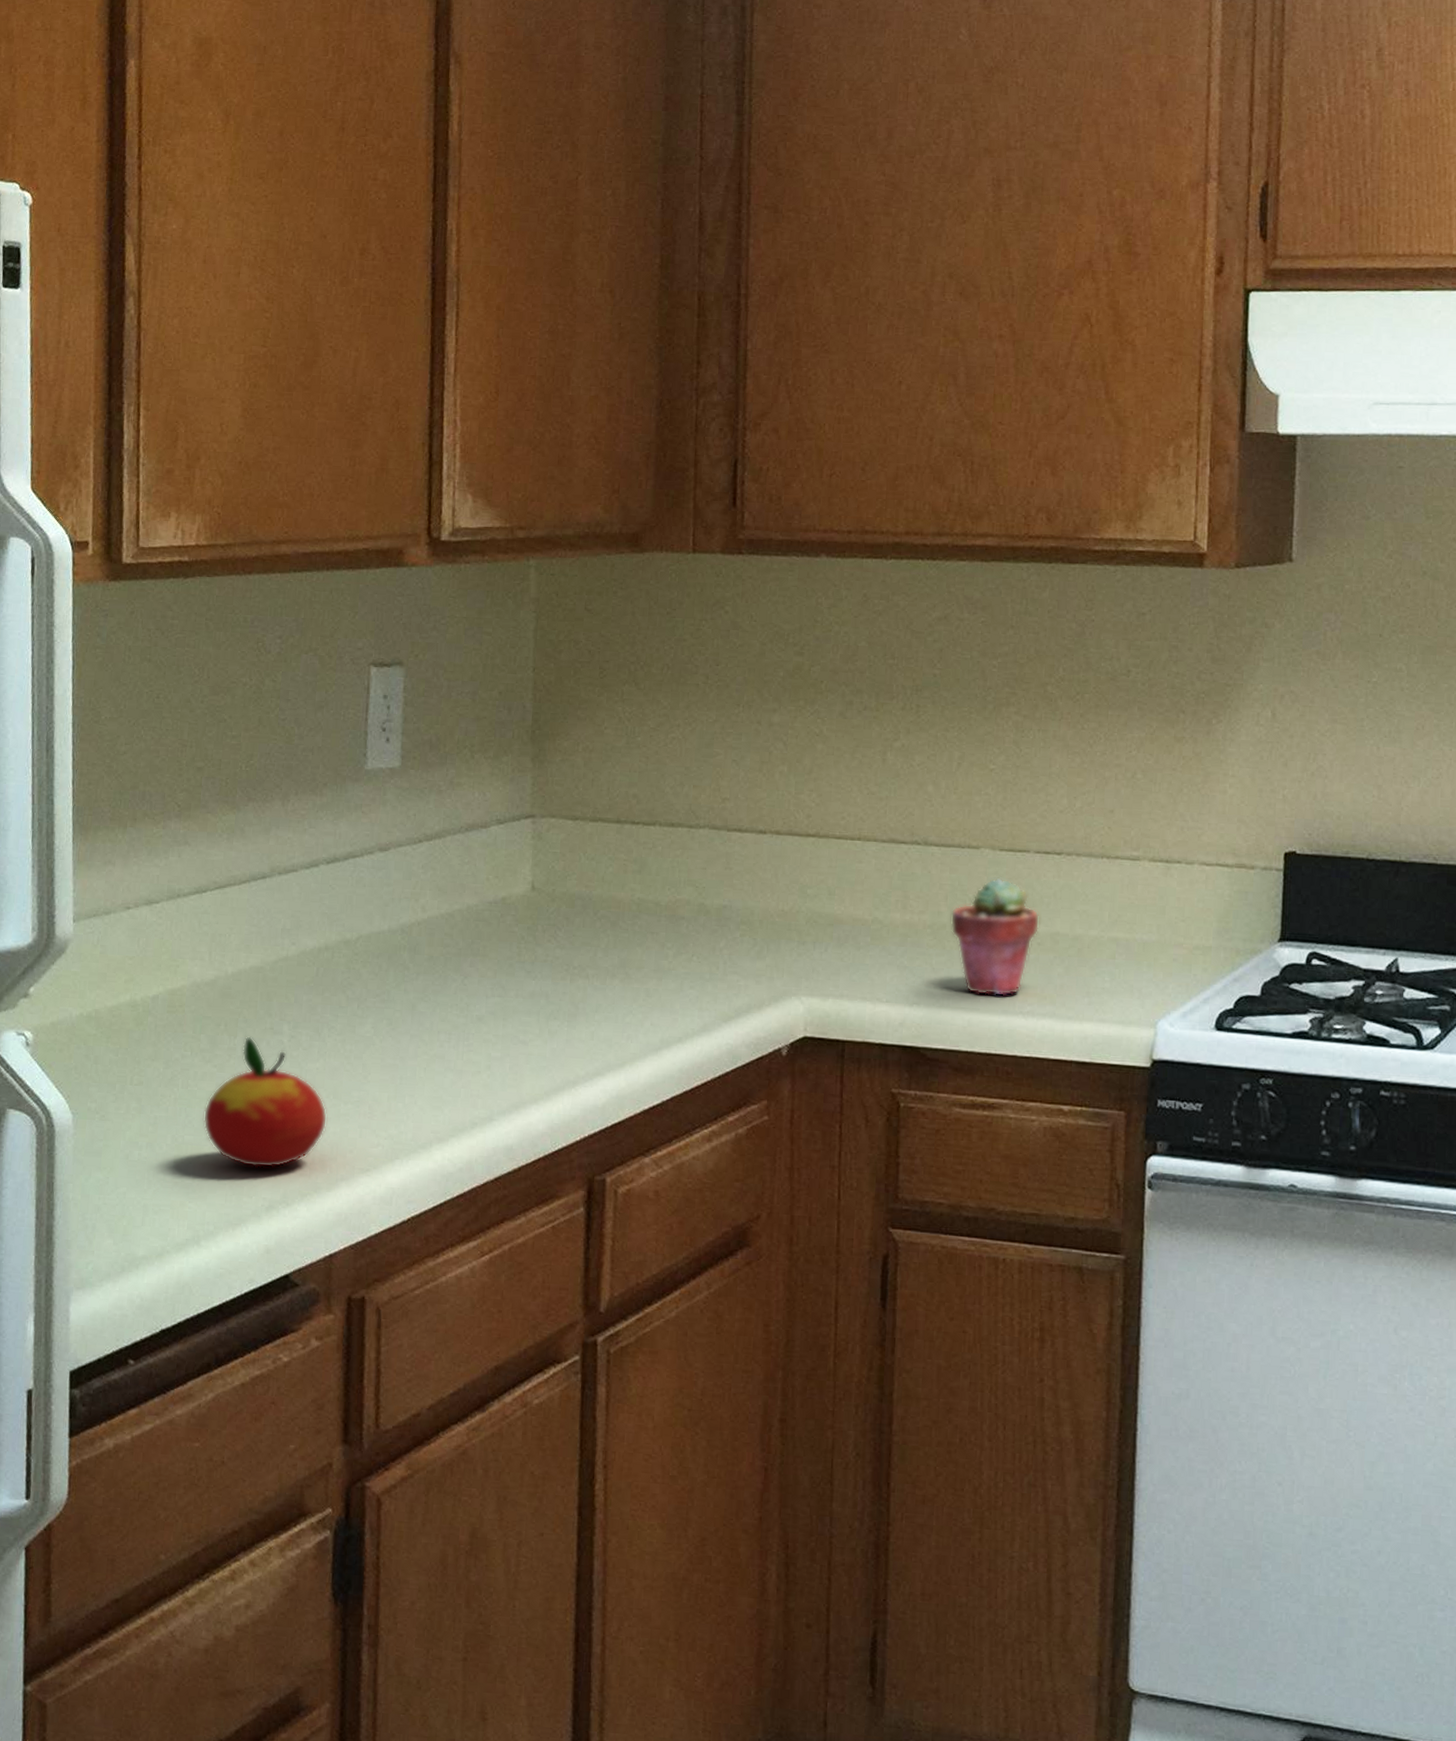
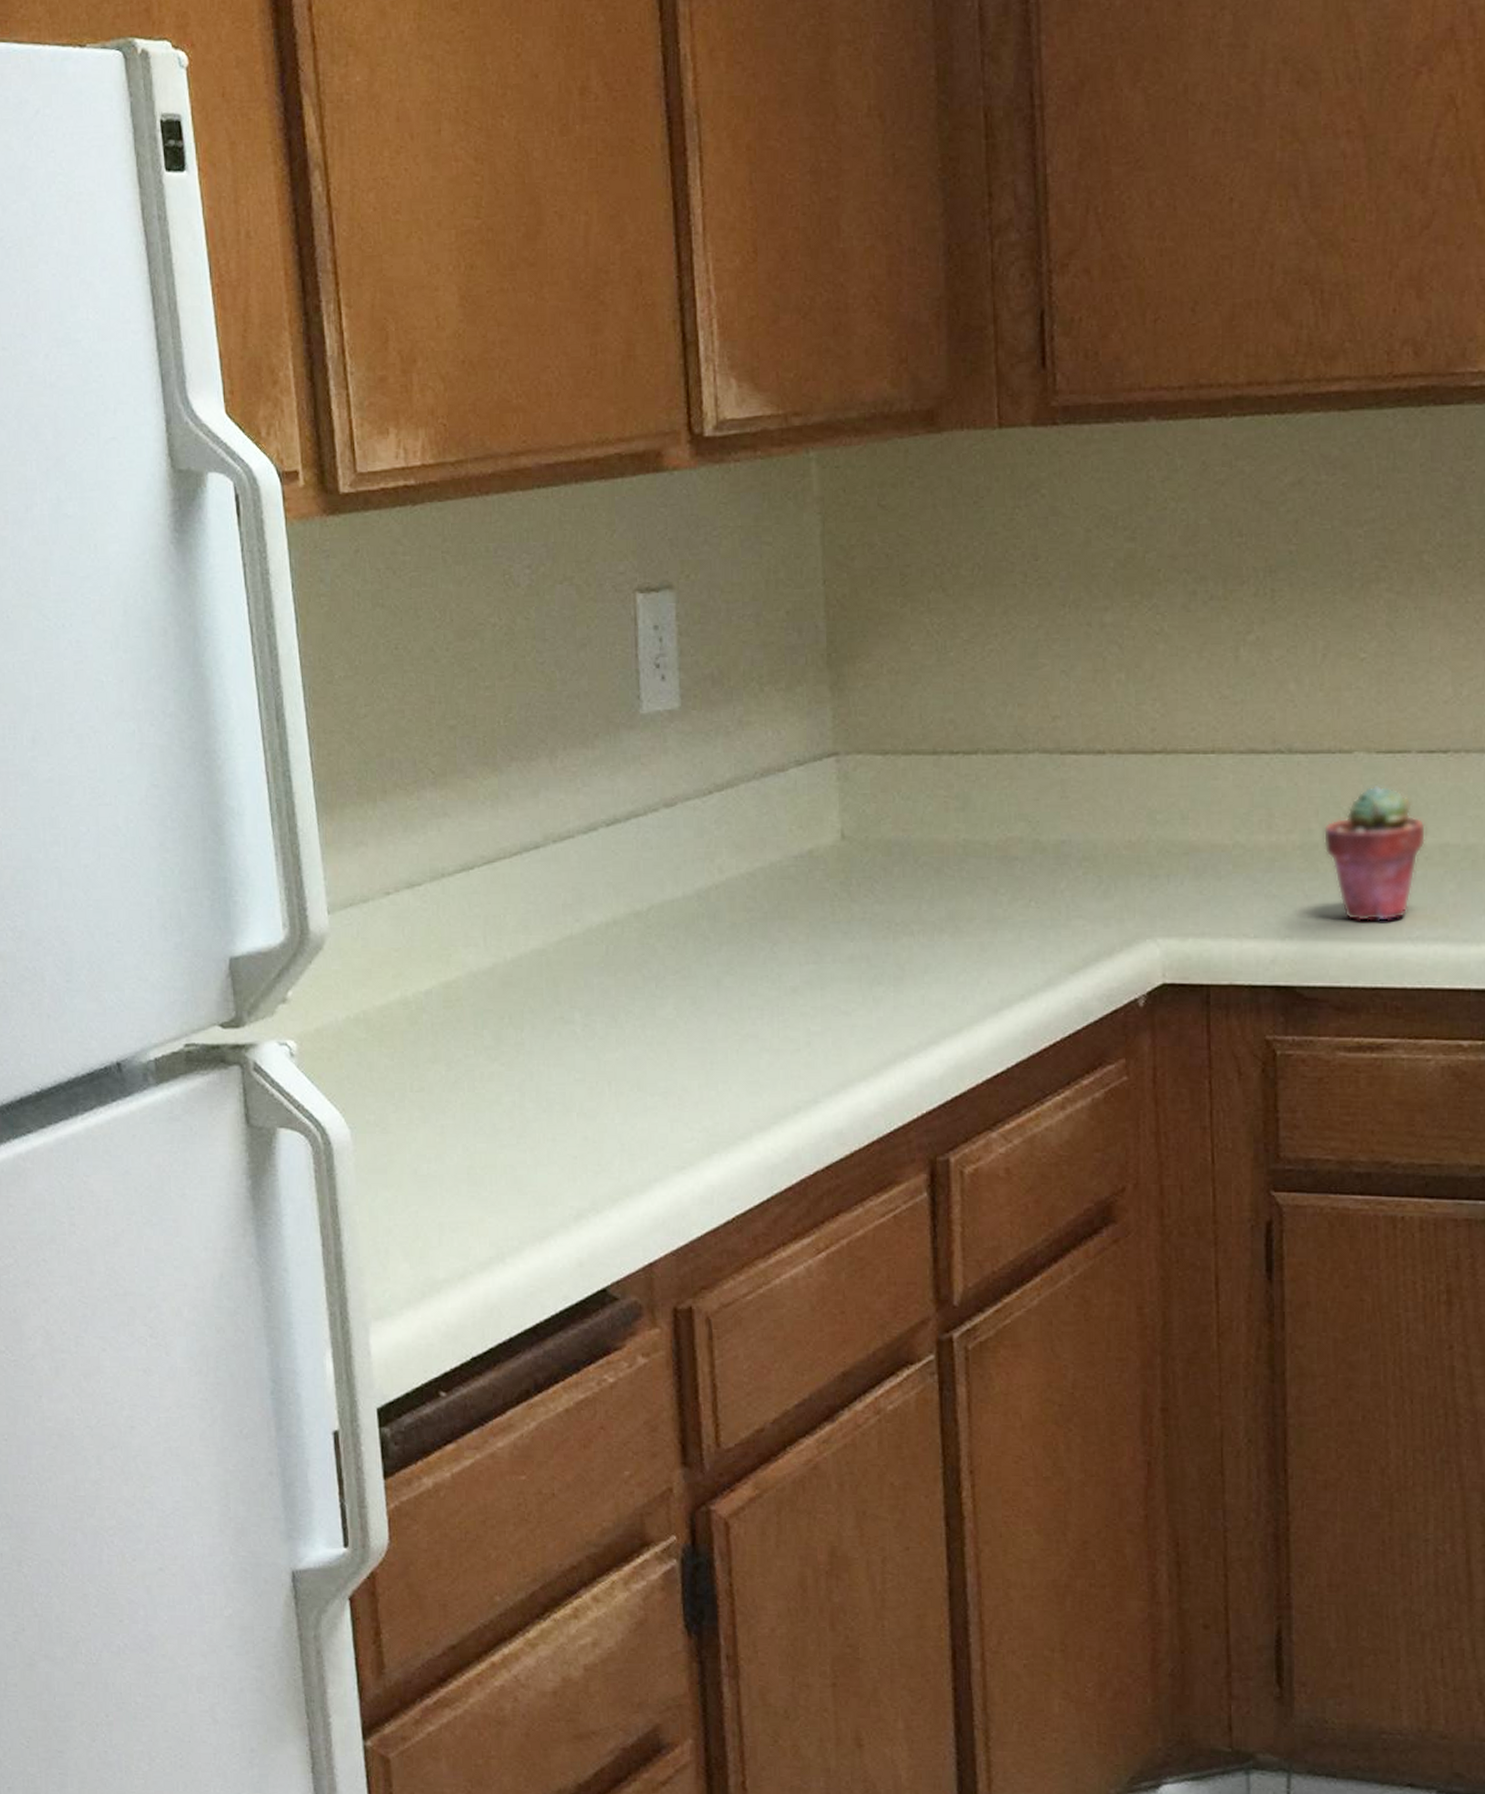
apple: present [203,1036,328,1168] -> none [494,1028,634,1173]

